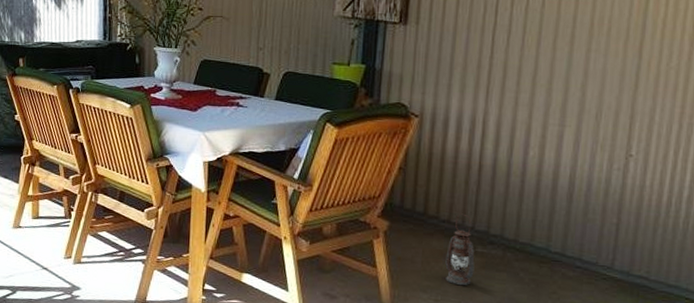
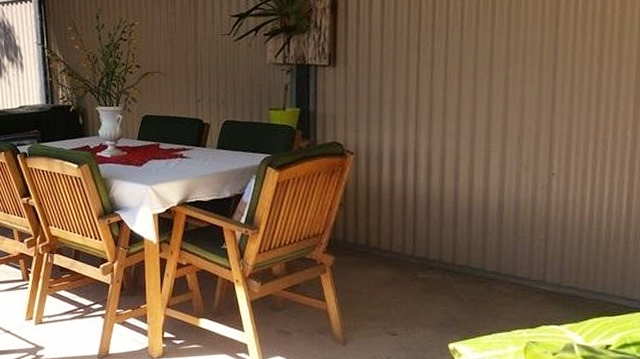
lantern: present [445,213,475,286] -> none [390,242,417,311]

